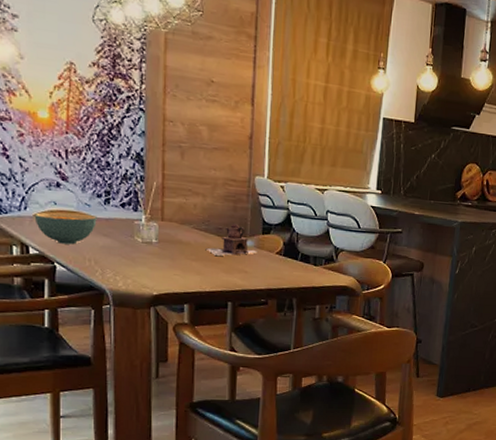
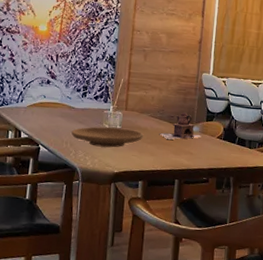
cereal bowl: present [34,212,97,245] -> none [28,103,75,130]
plate: none [95,241,186,266] -> present [71,127,144,148]

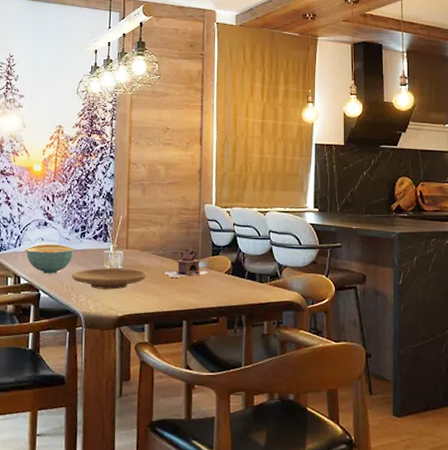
cereal bowl: none [28,103,75,130] -> present [26,246,74,274]

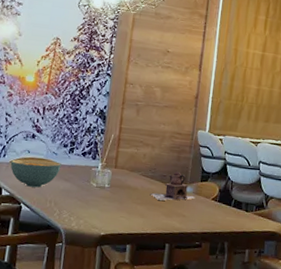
plate: present [72,267,147,290] -> none [56,185,134,208]

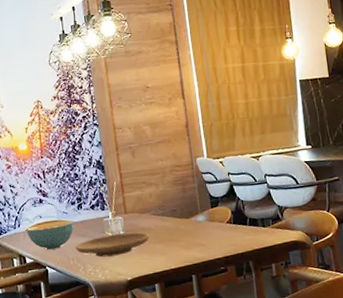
plate: none [56,185,134,208] -> present [75,232,150,257]
teapot: present [150,171,194,201] -> none [165,202,209,236]

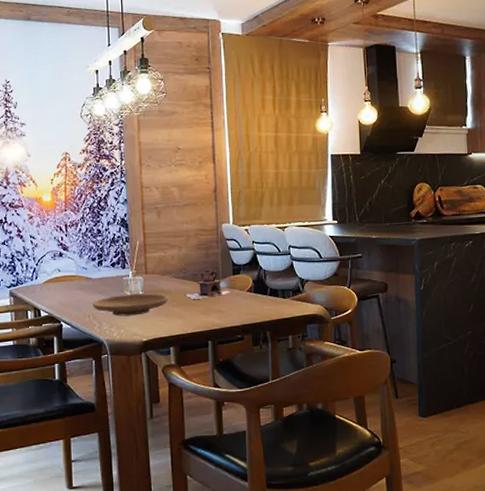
cereal bowl: present [26,220,74,250] -> none [43,276,93,305]
teapot: none [165,202,209,236] -> present [184,268,229,300]

